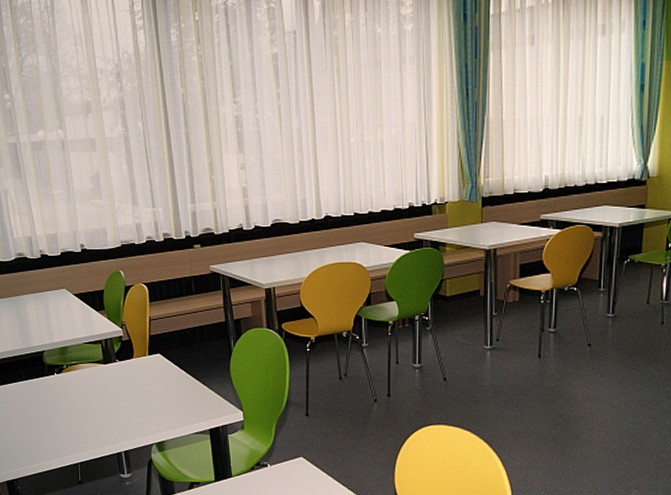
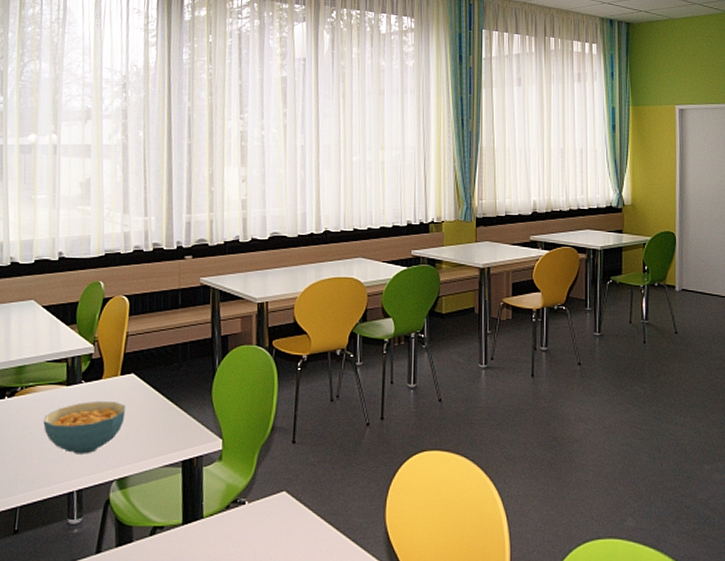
cereal bowl: none [89,377,157,422] -> present [43,400,126,454]

